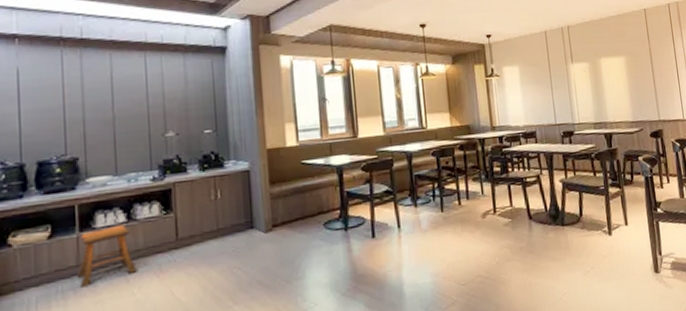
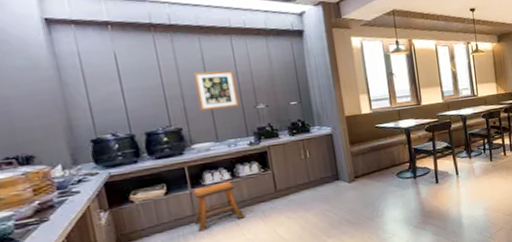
wall art: none [99,90,147,139] -> present [193,70,240,112]

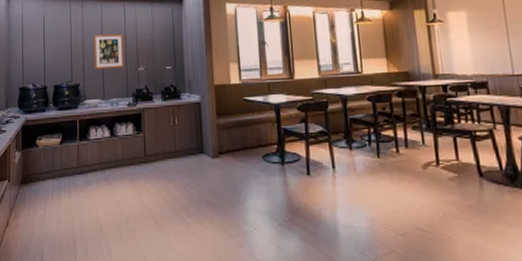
stool: present [193,181,245,232] -> none [77,138,117,184]

